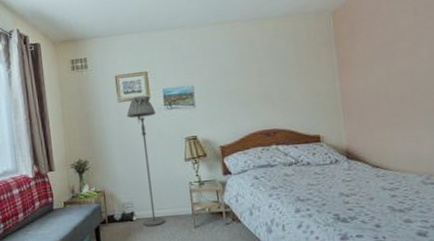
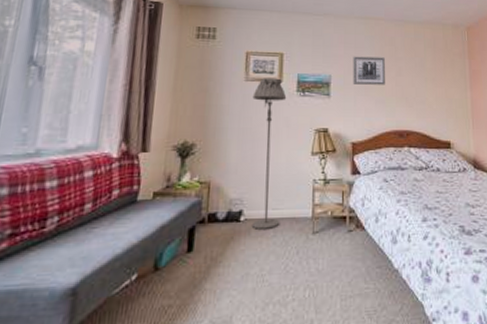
wall art: none [212,60,247,91] -> present [353,56,385,85]

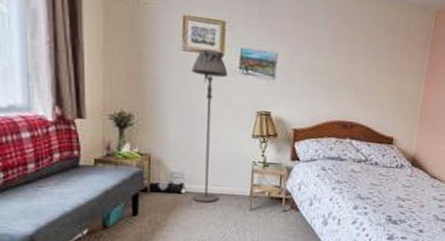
wall art: present [353,56,385,85] -> none [300,33,339,71]

